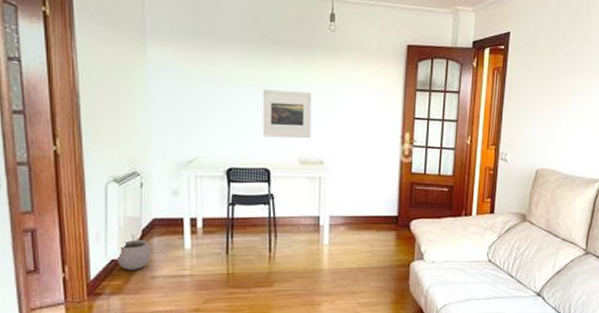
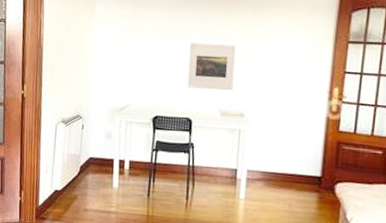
plant pot: present [117,233,151,271] -> none [59,169,86,202]

